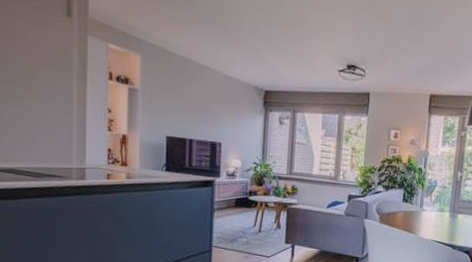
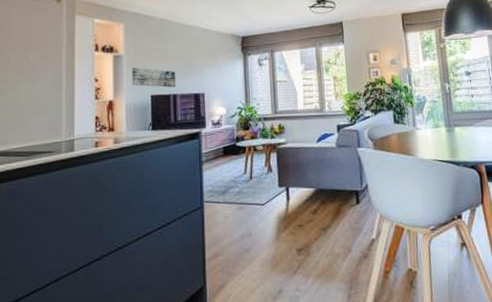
wall art: none [147,104,194,132] -> present [131,67,176,88]

